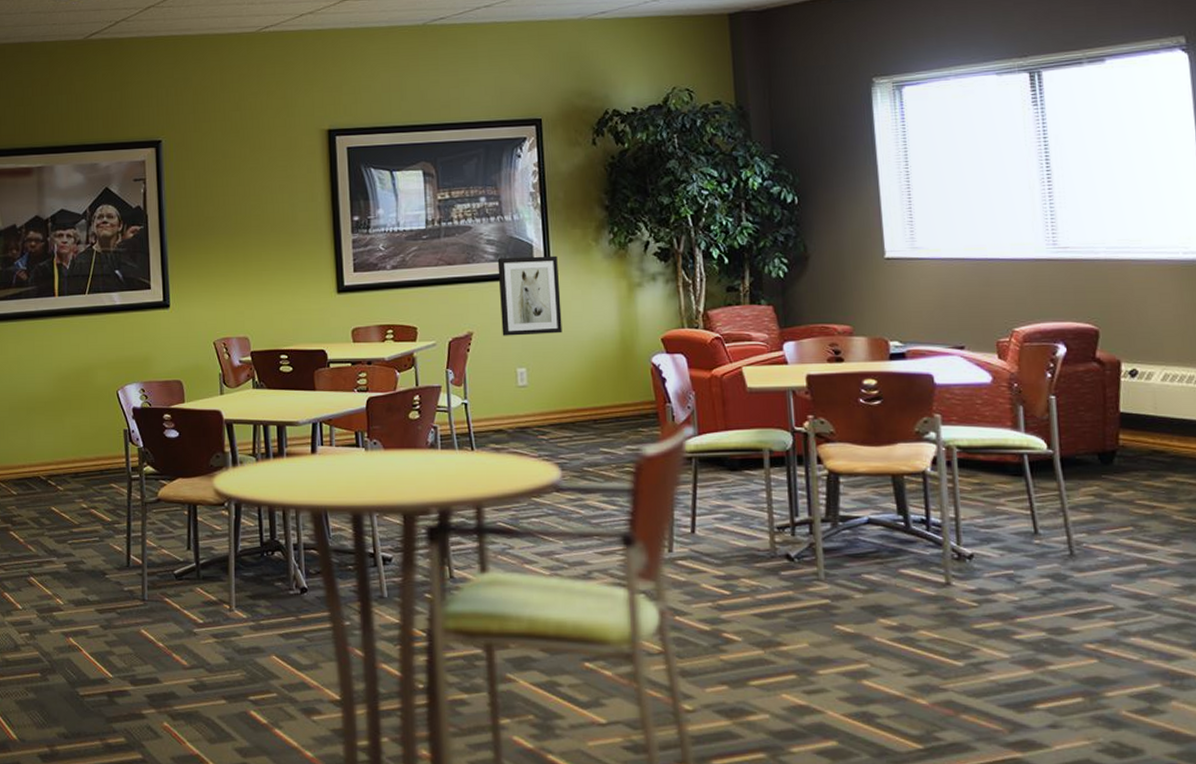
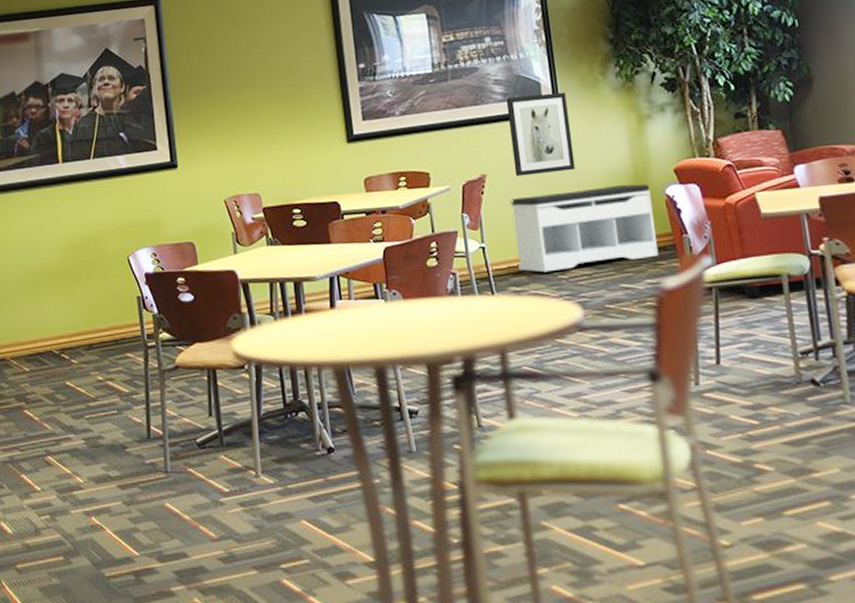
bench: none [495,351,641,432] -> present [510,184,659,273]

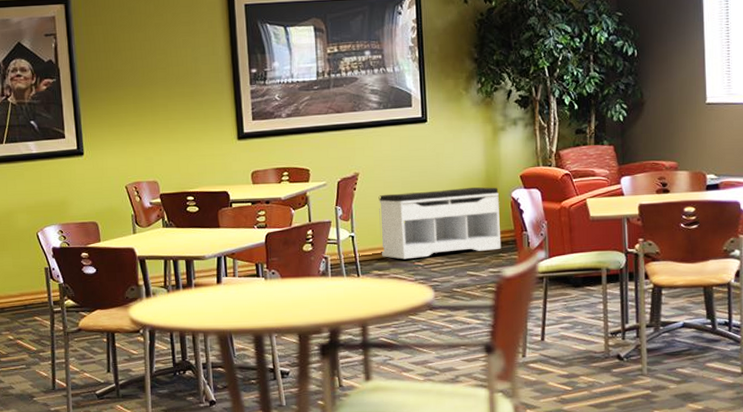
wall art: present [506,92,575,177] -> none [380,103,436,176]

